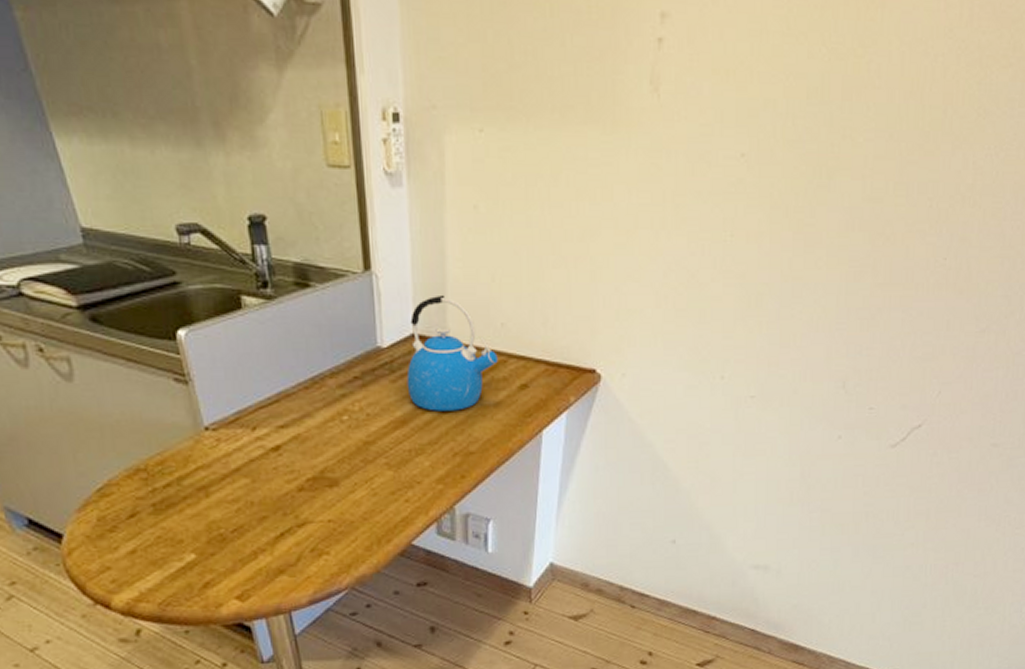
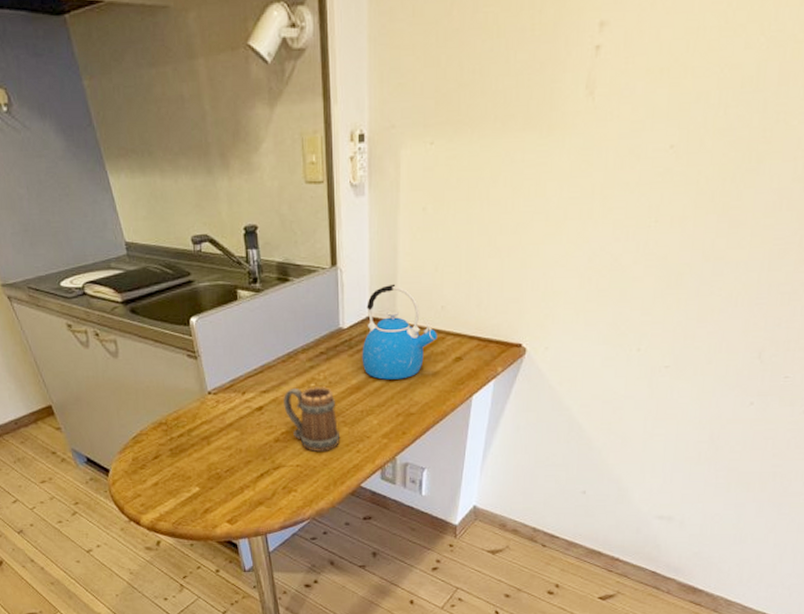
mug: none [306,420,384,502] -> present [282,387,341,452]

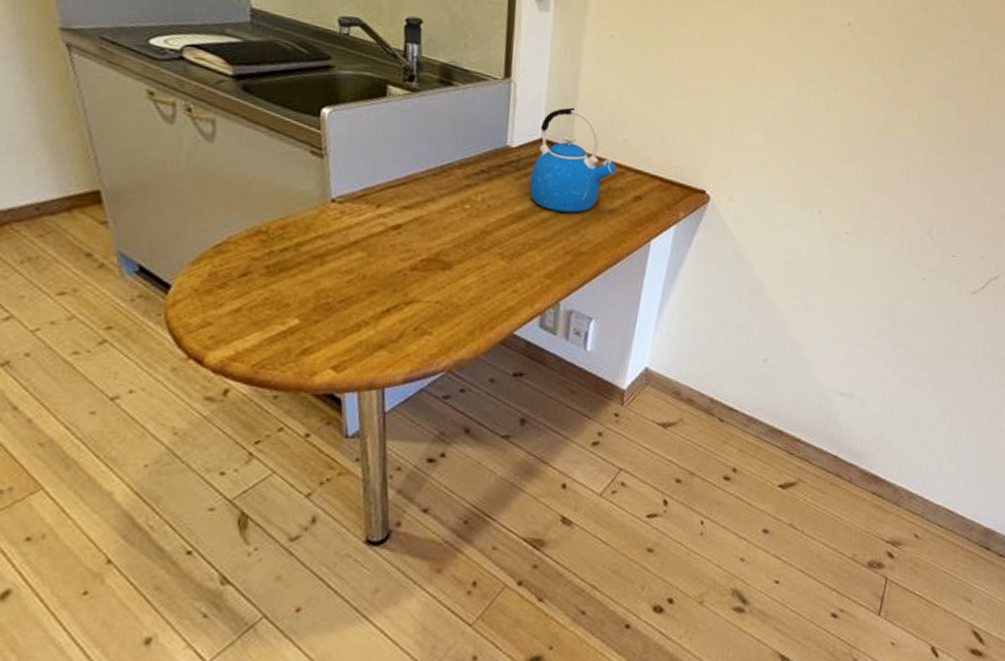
mug: present [282,387,341,452] -> none [428,206,495,288]

